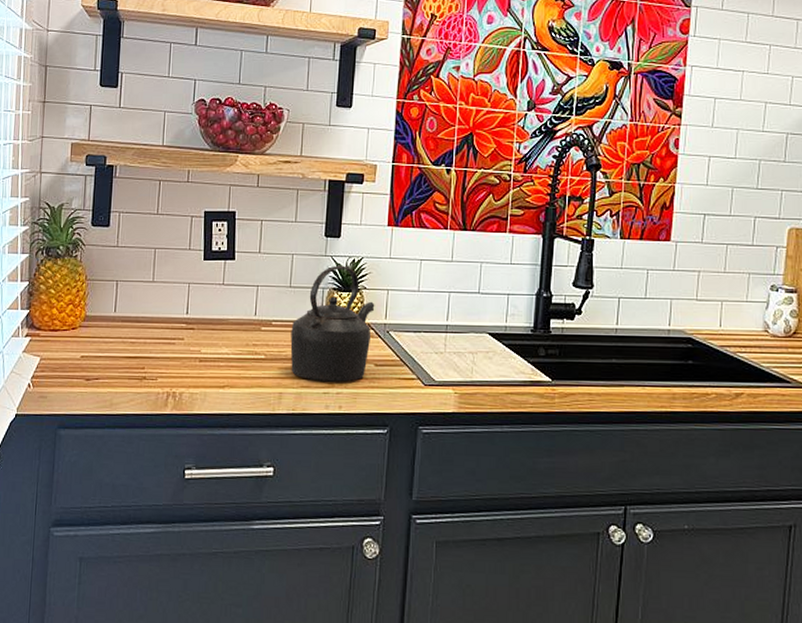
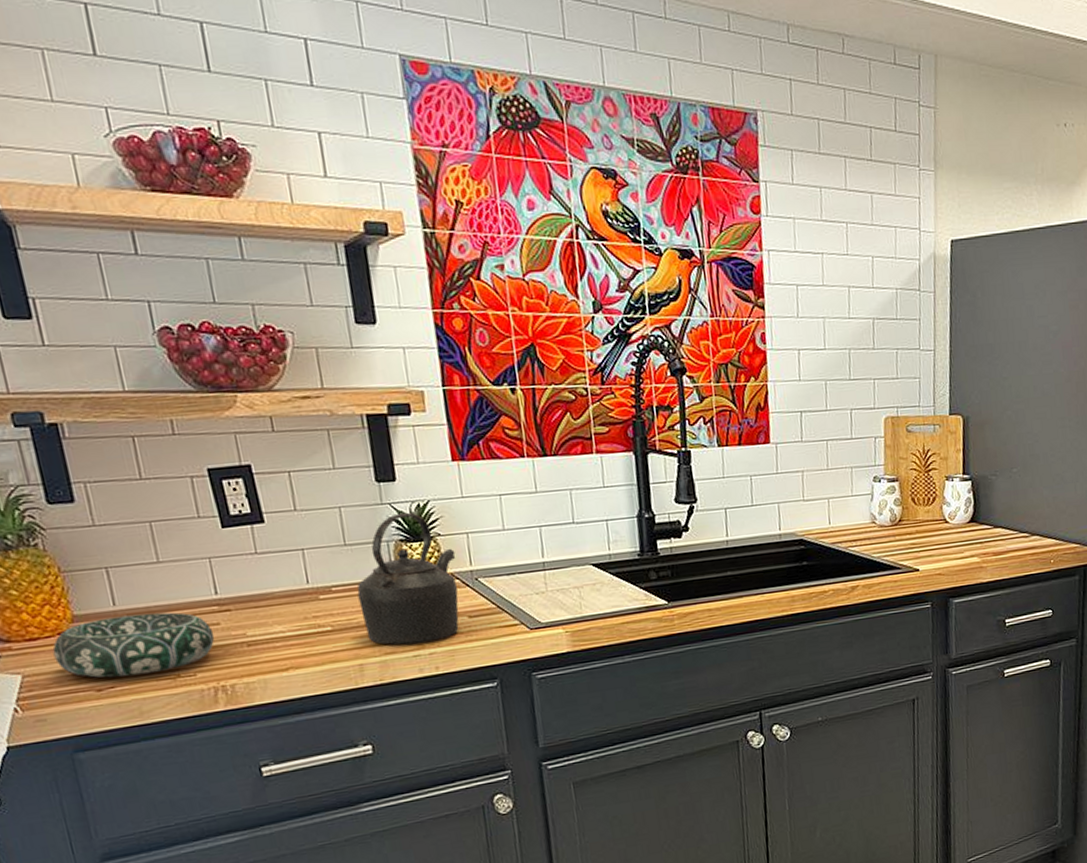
decorative bowl: none [65,321,178,373] -> present [52,612,215,678]

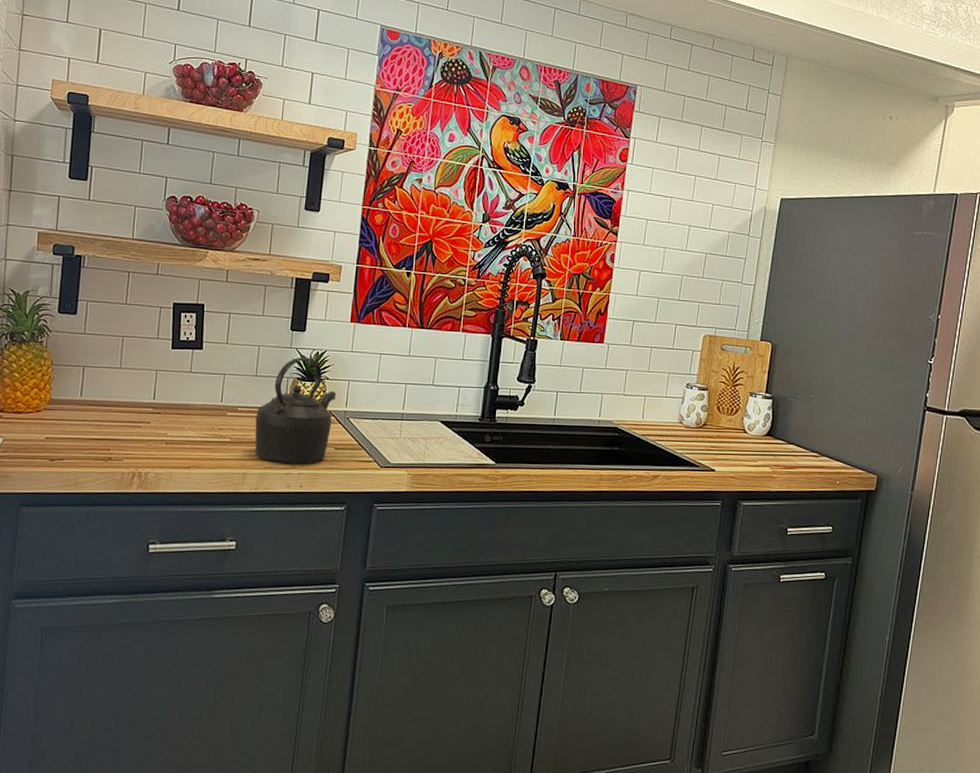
decorative bowl: present [52,612,215,678] -> none [29,404,144,454]

